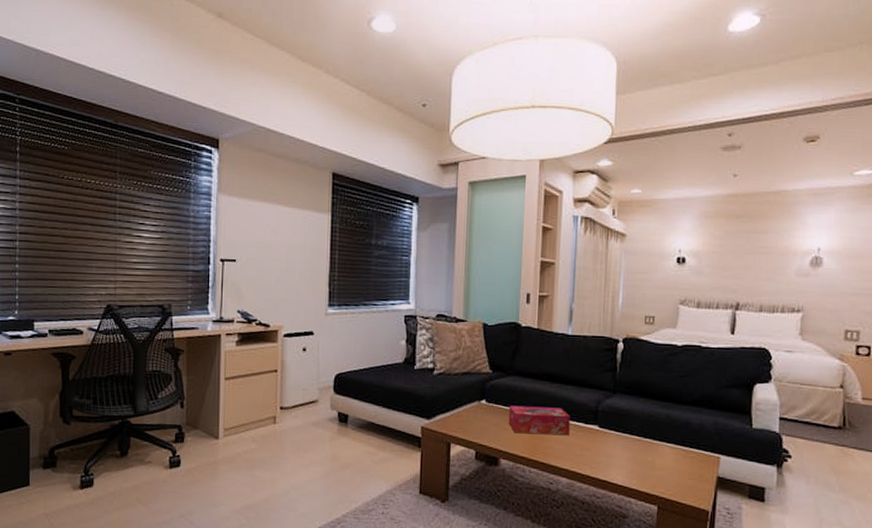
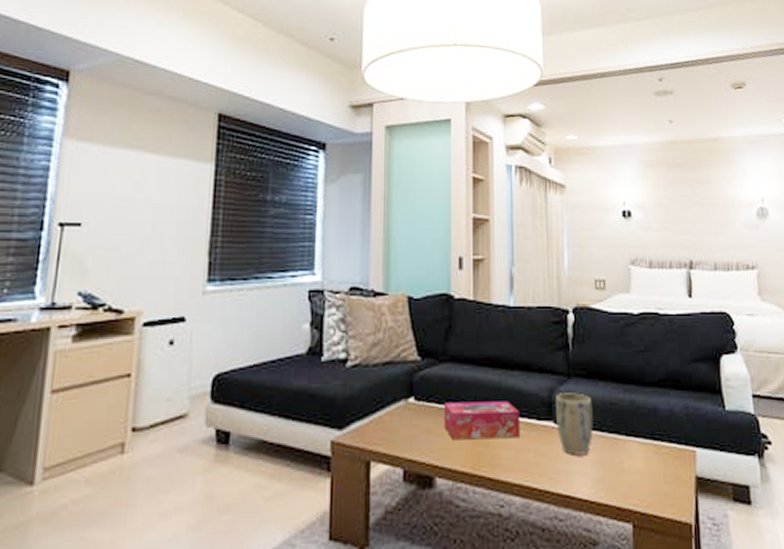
plant pot: none [600,405,633,453] -> present [555,393,593,455]

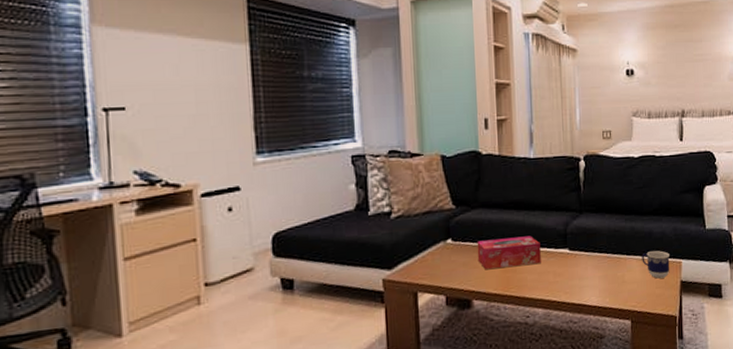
plant pot: present [555,393,593,455] -> none [570,225,601,274]
cup: none [645,433,681,471] -> present [642,250,670,279]

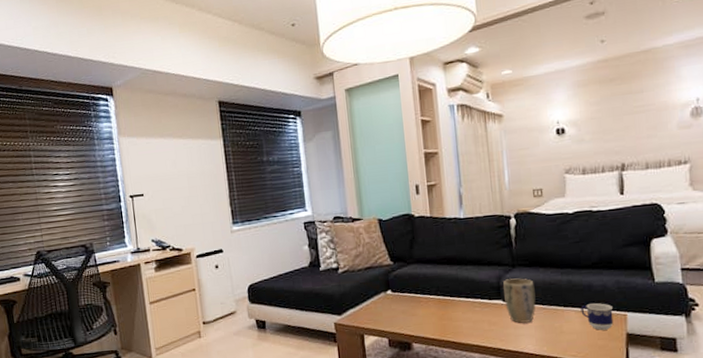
tissue box: present [477,236,541,269] -> none [414,288,475,317]
plant pot: none [570,225,601,274] -> present [503,278,536,323]

